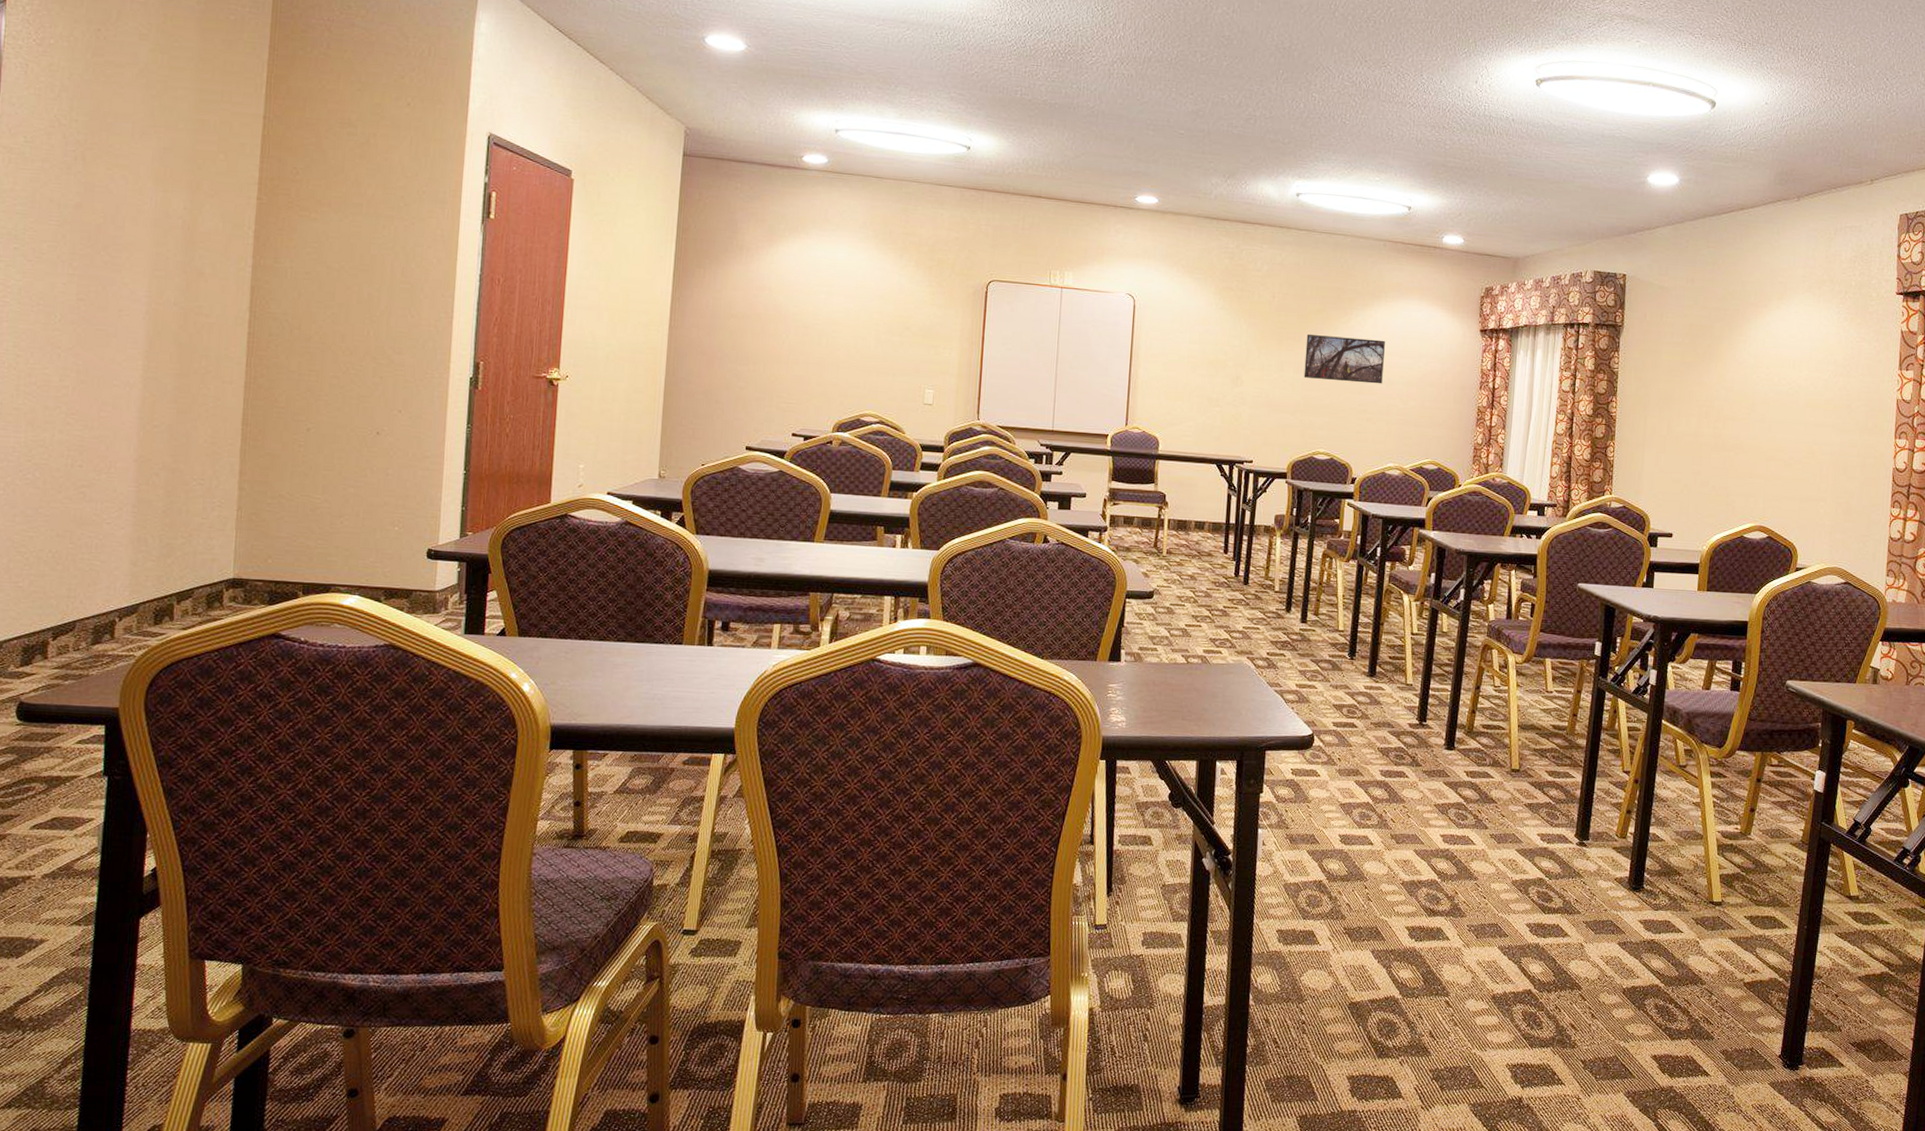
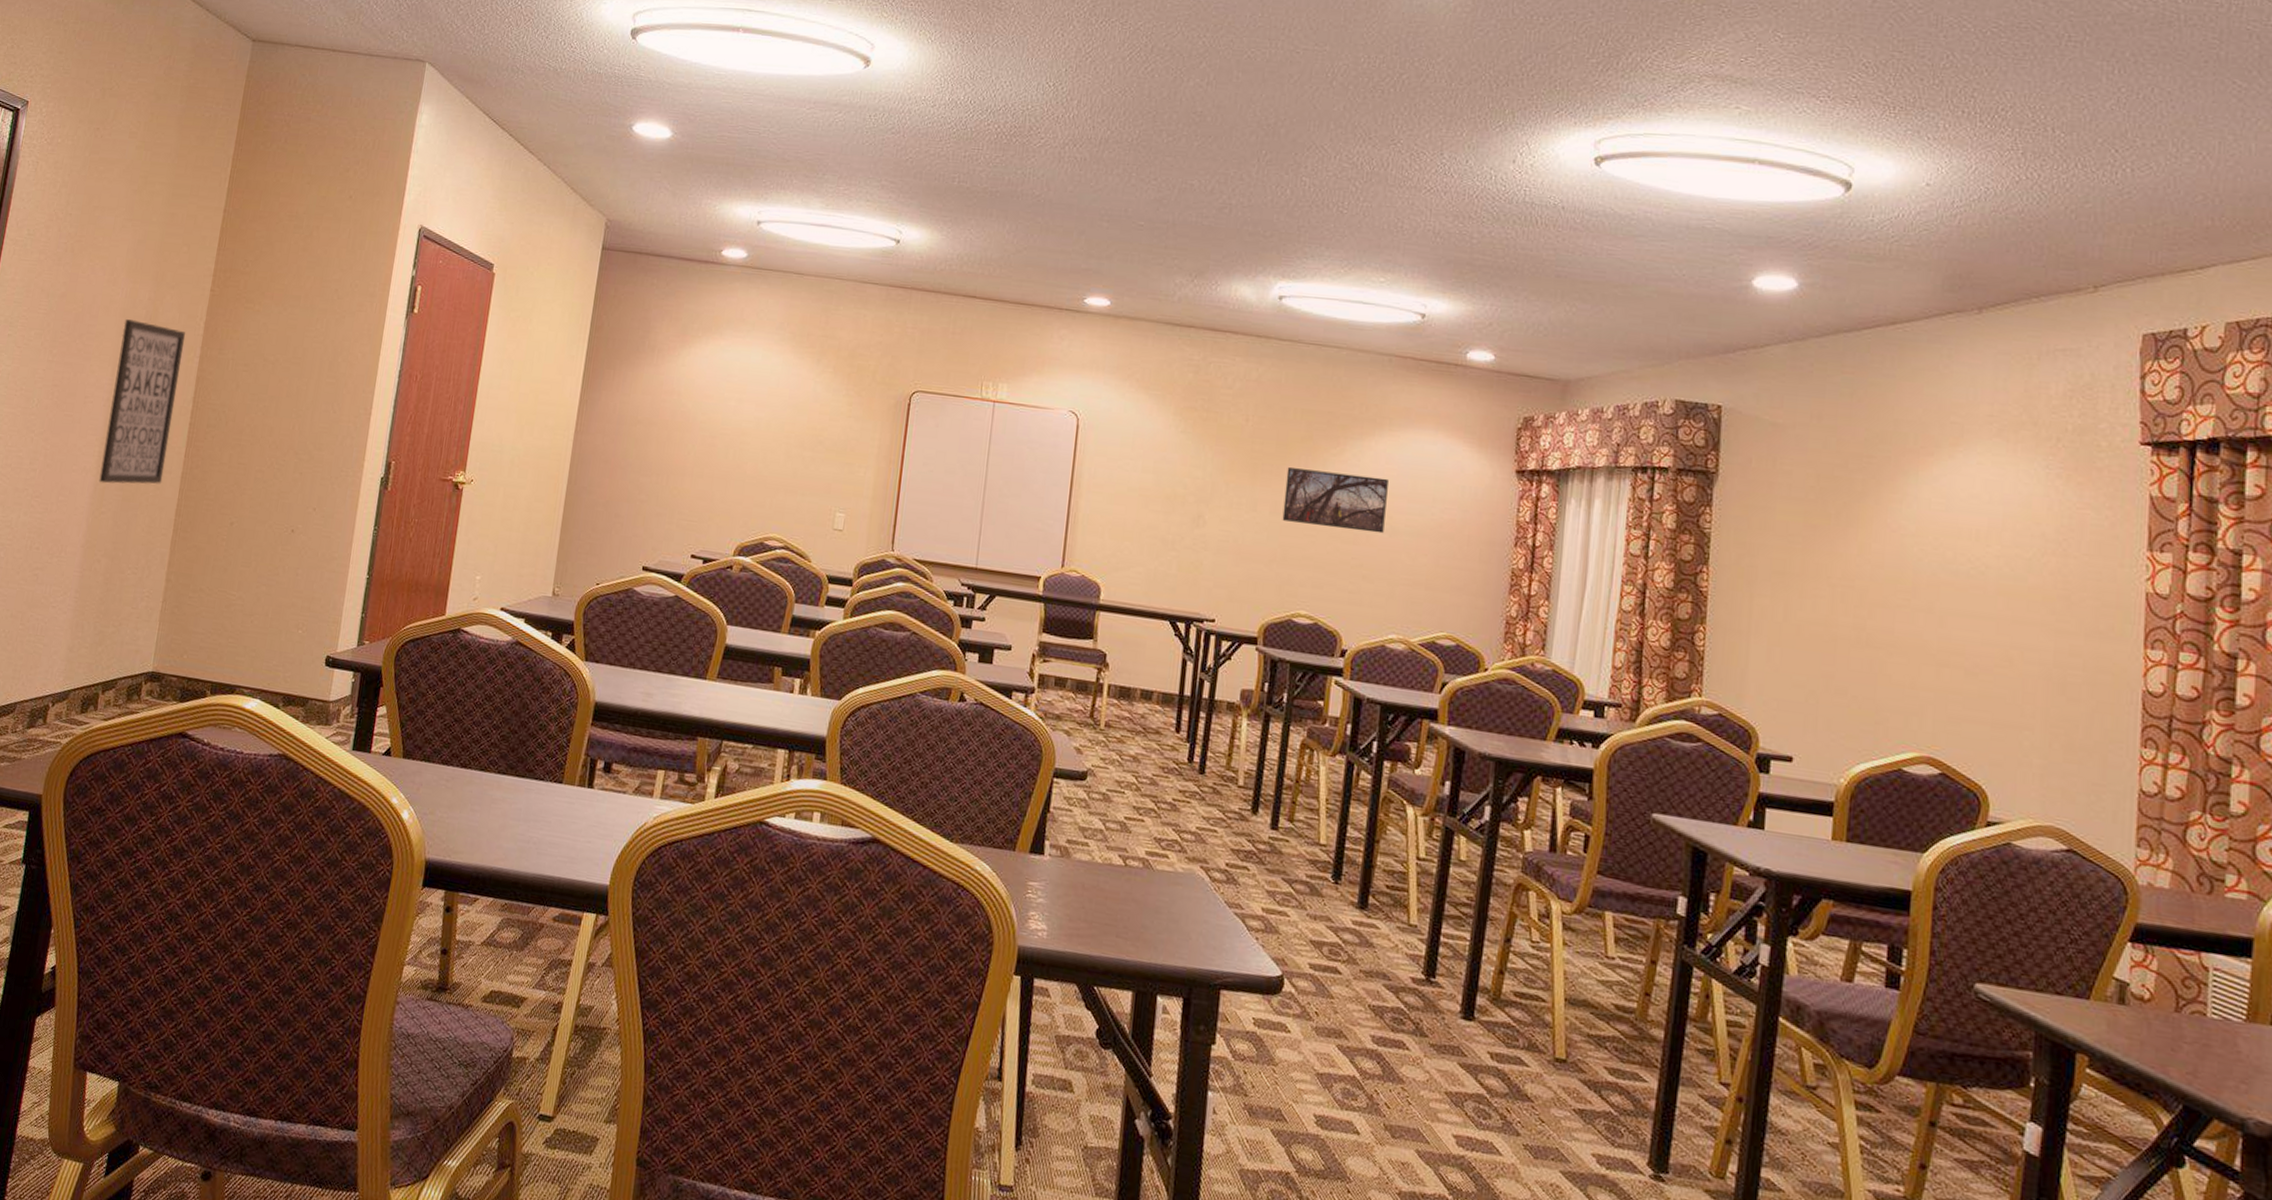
wall art: none [147,230,233,397] -> present [99,319,185,484]

